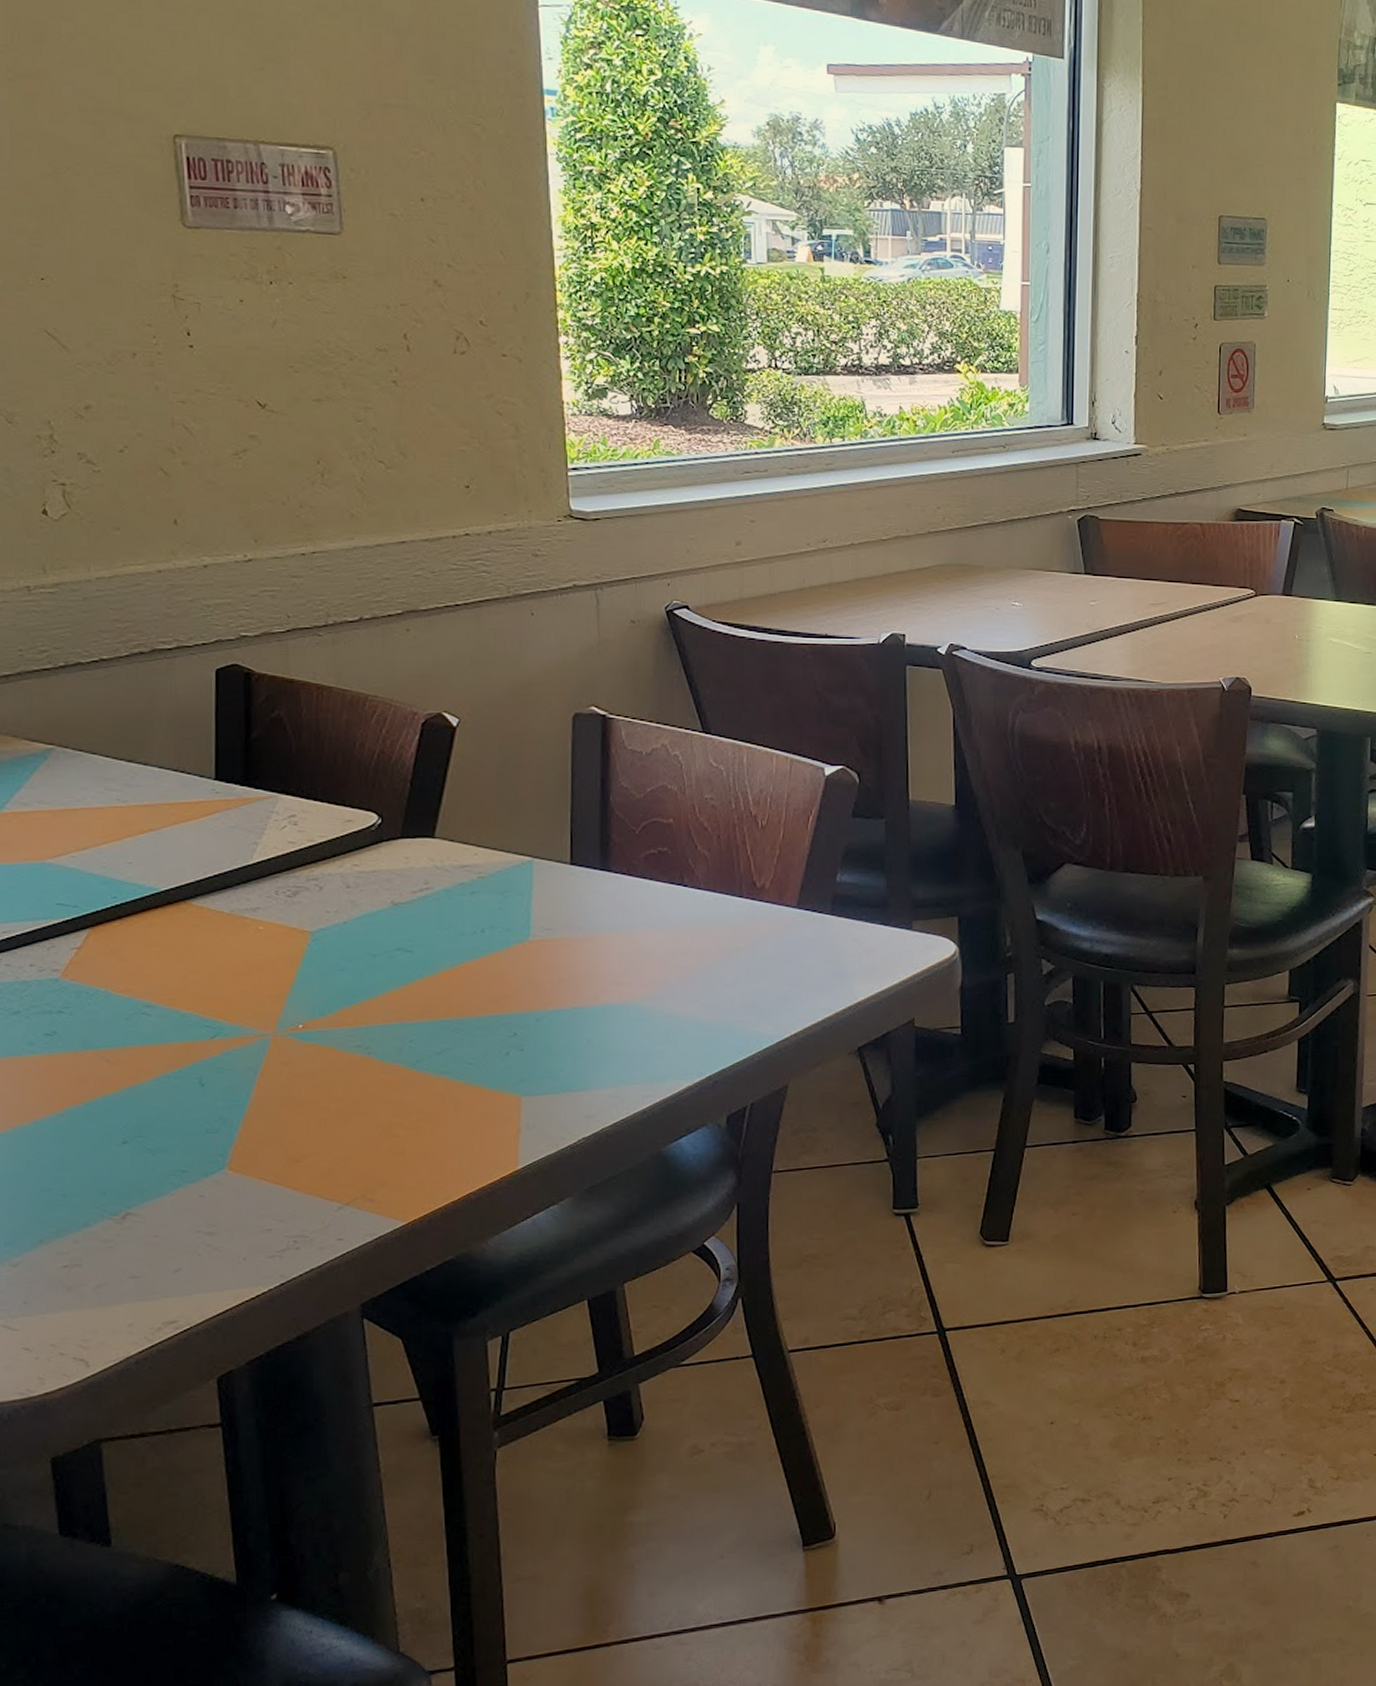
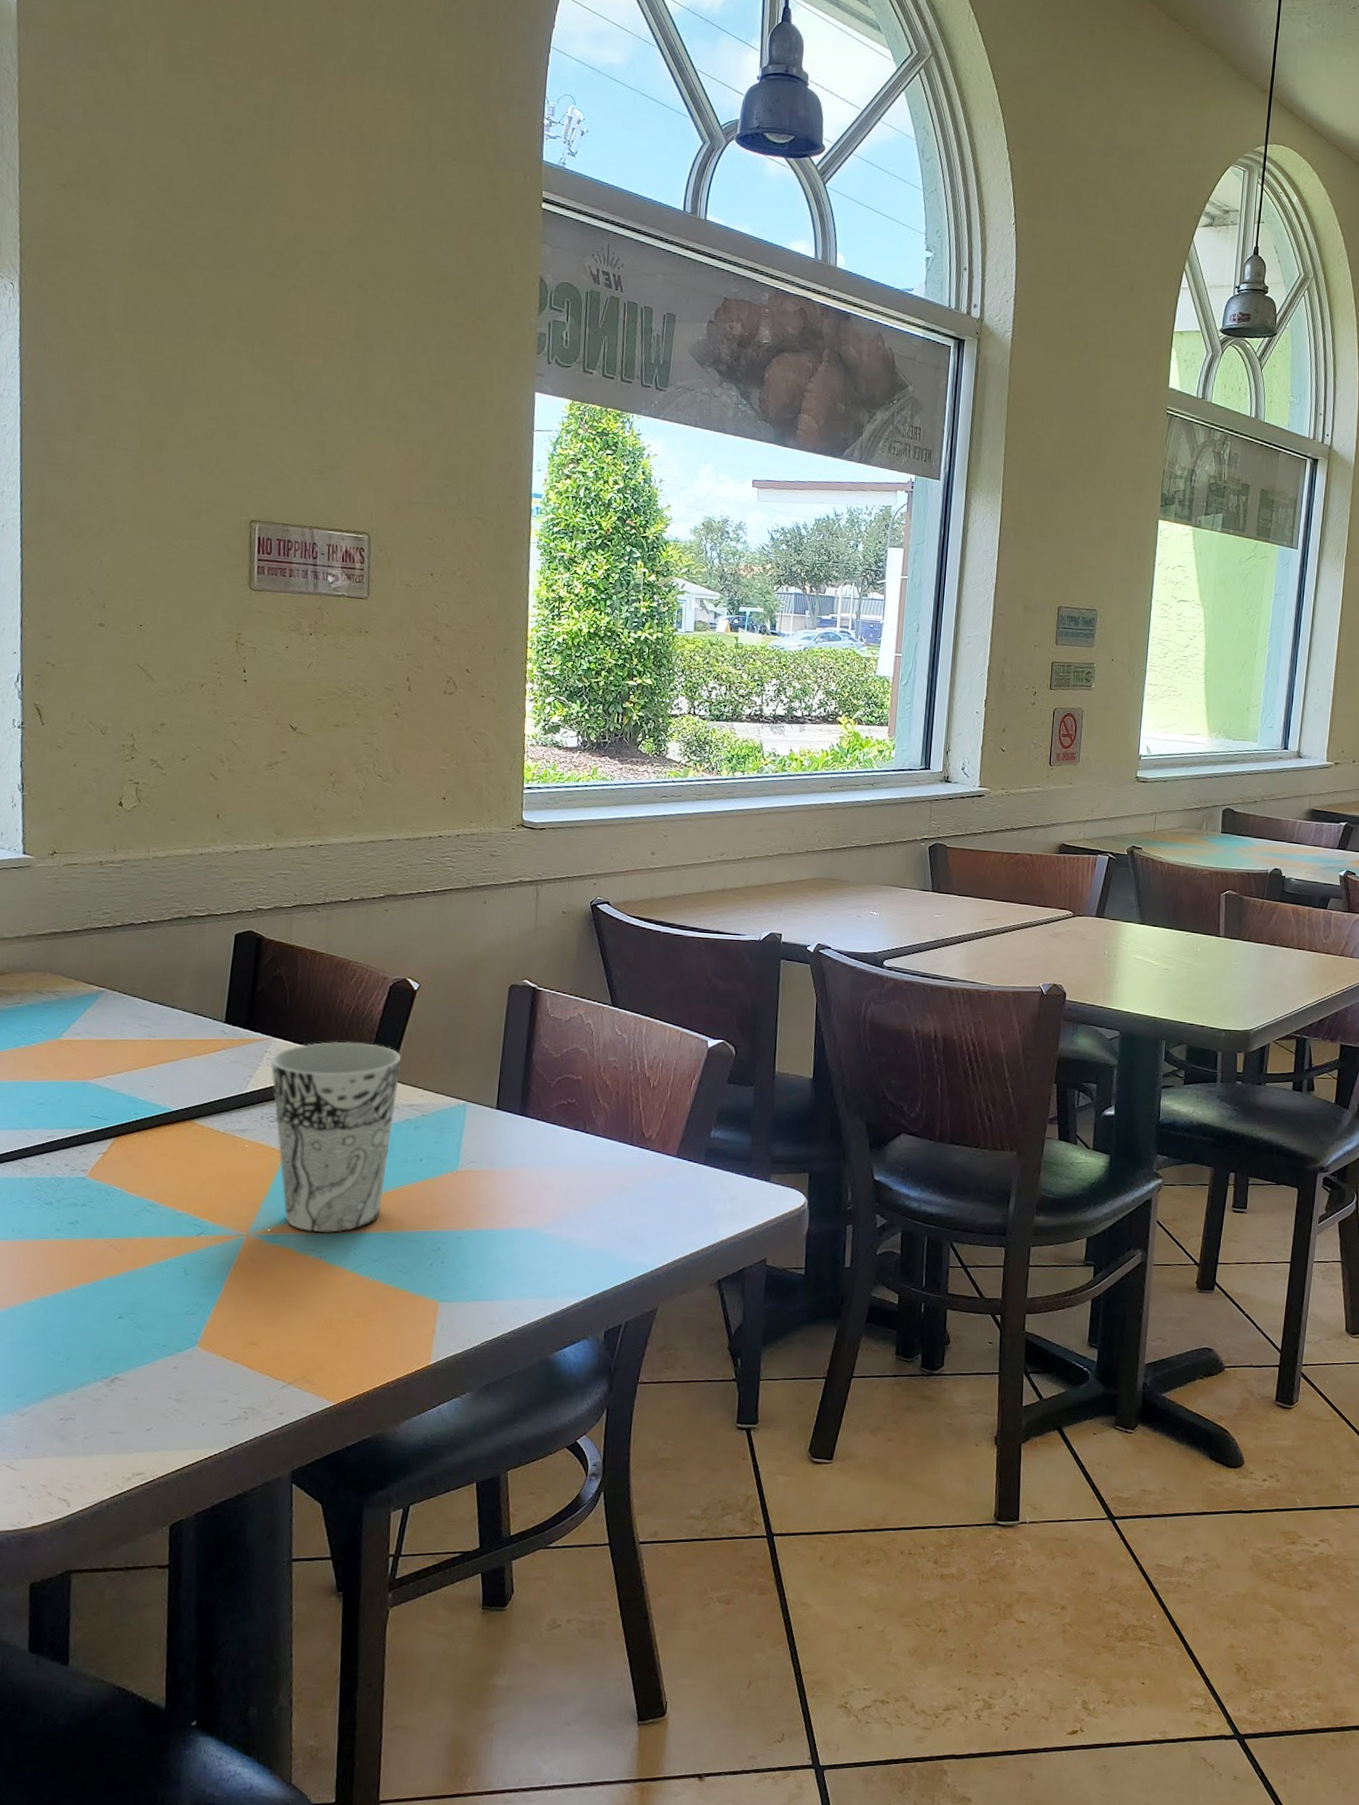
cup: none [279,794,445,1026] -> present [270,1041,401,1233]

